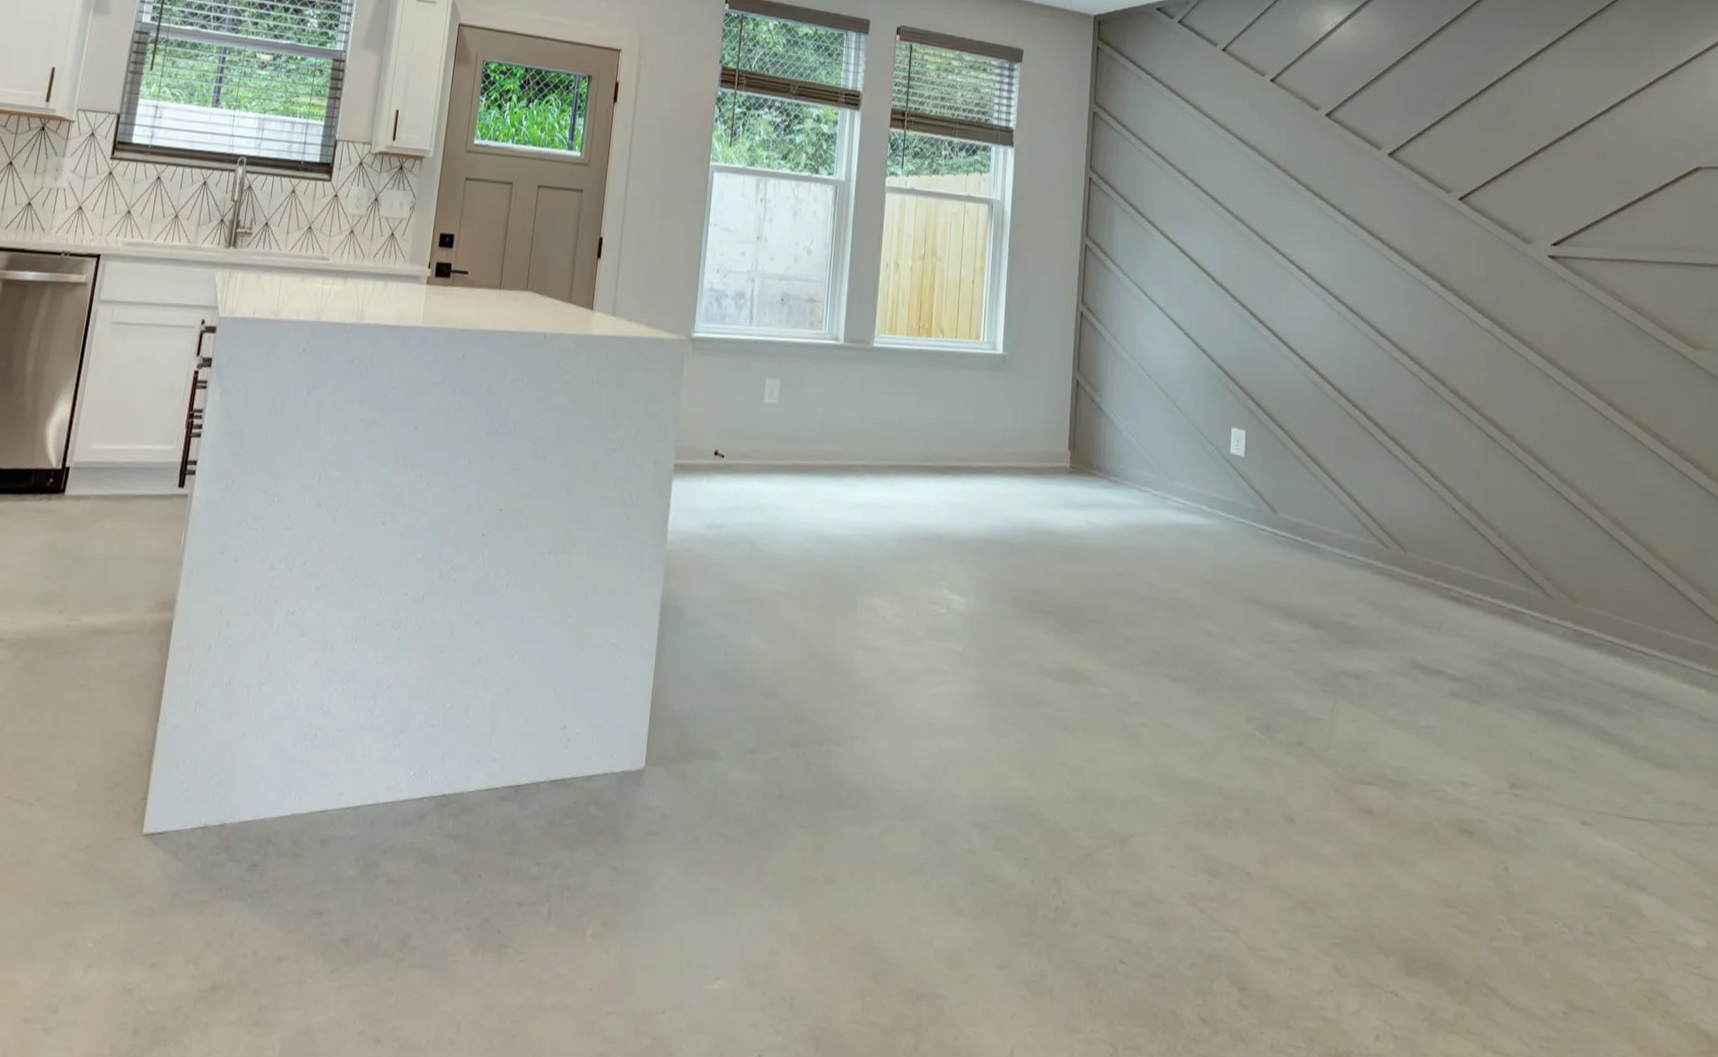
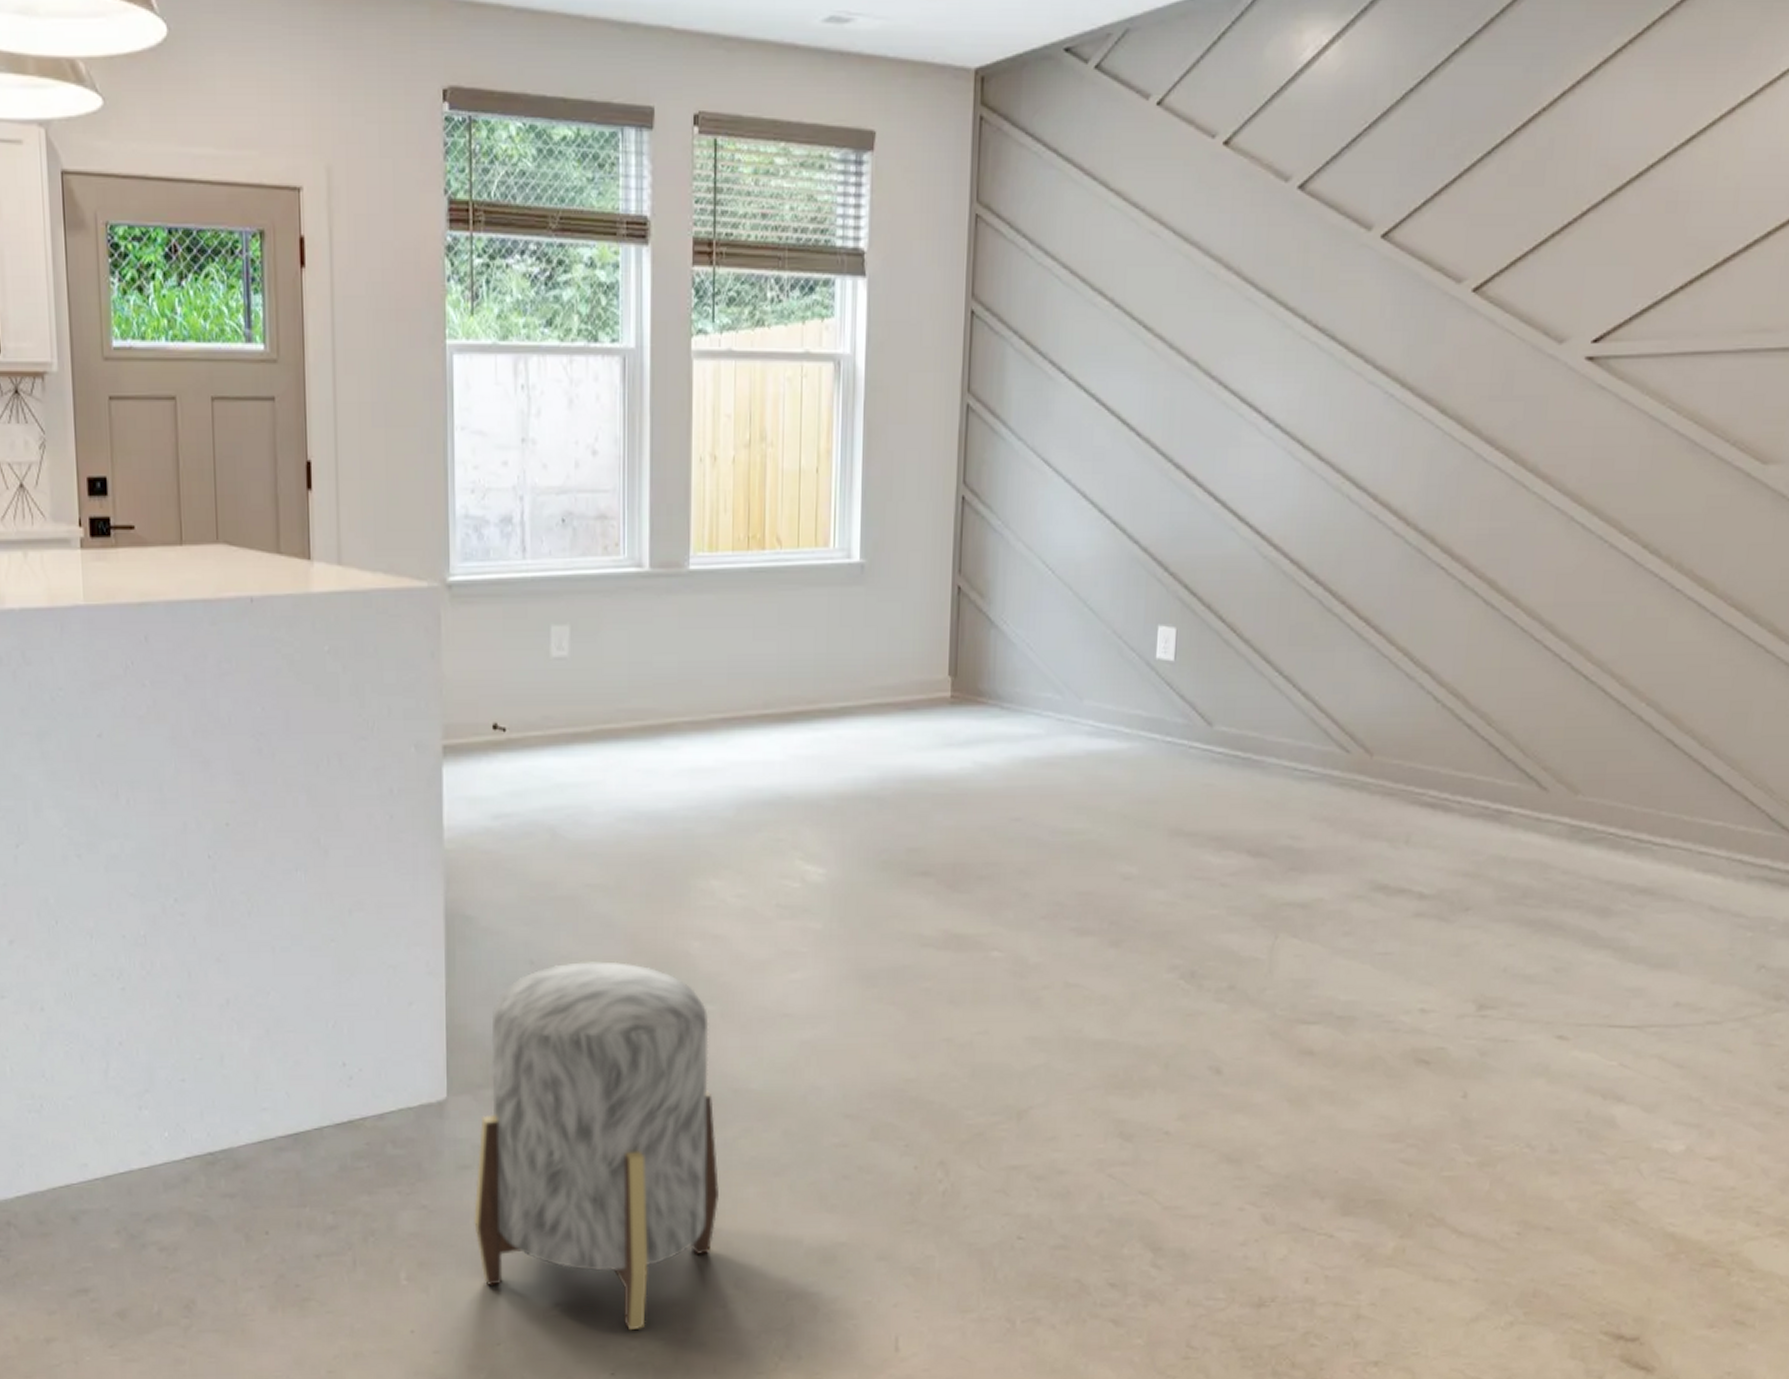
stool: none [653,657,865,1013] -> present [473,961,719,1331]

